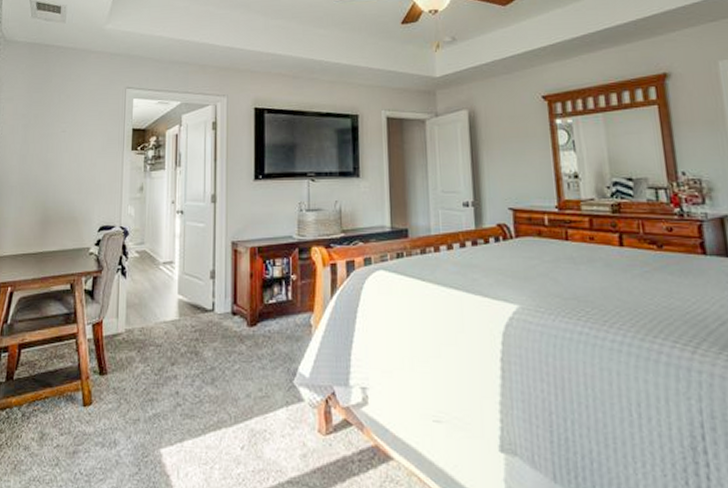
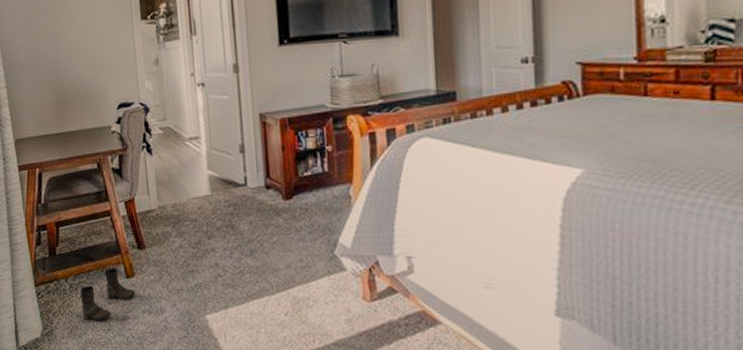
boots: none [30,394,91,454] -> present [79,267,136,321]

